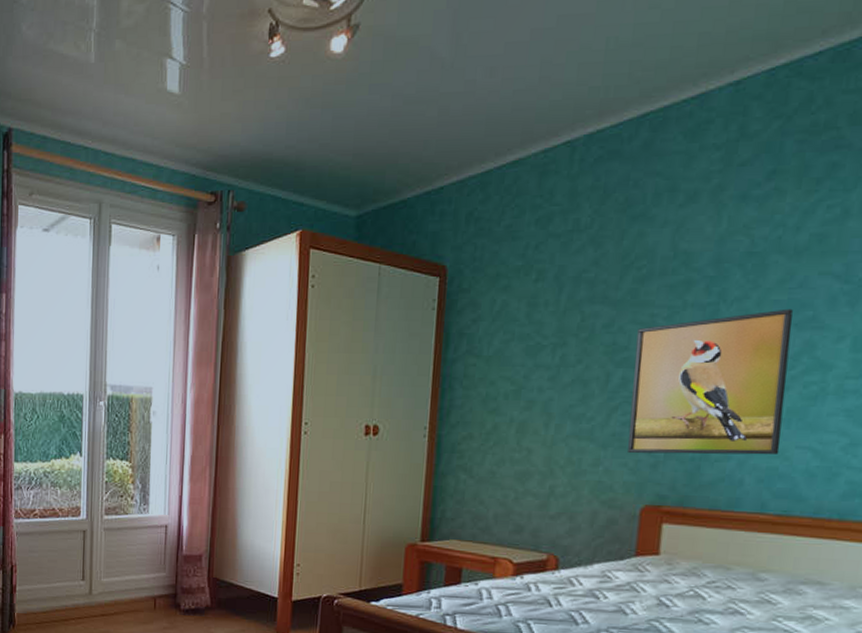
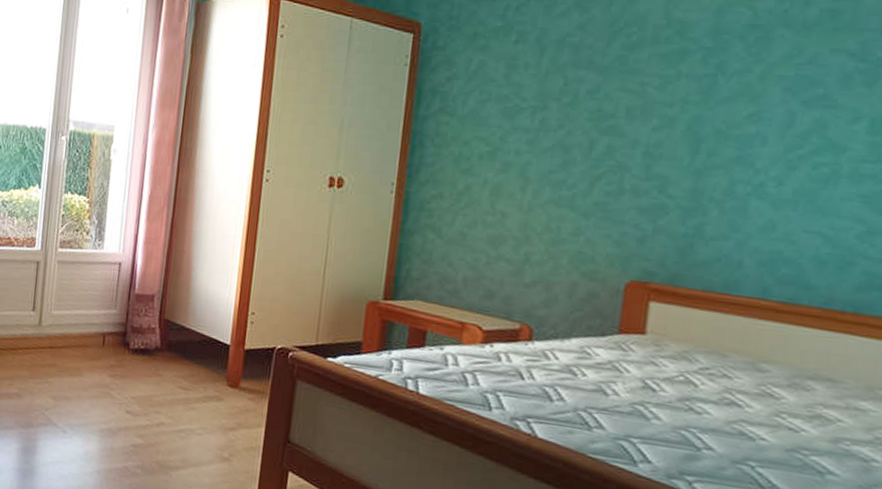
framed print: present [628,308,793,455] -> none [612,85,801,238]

